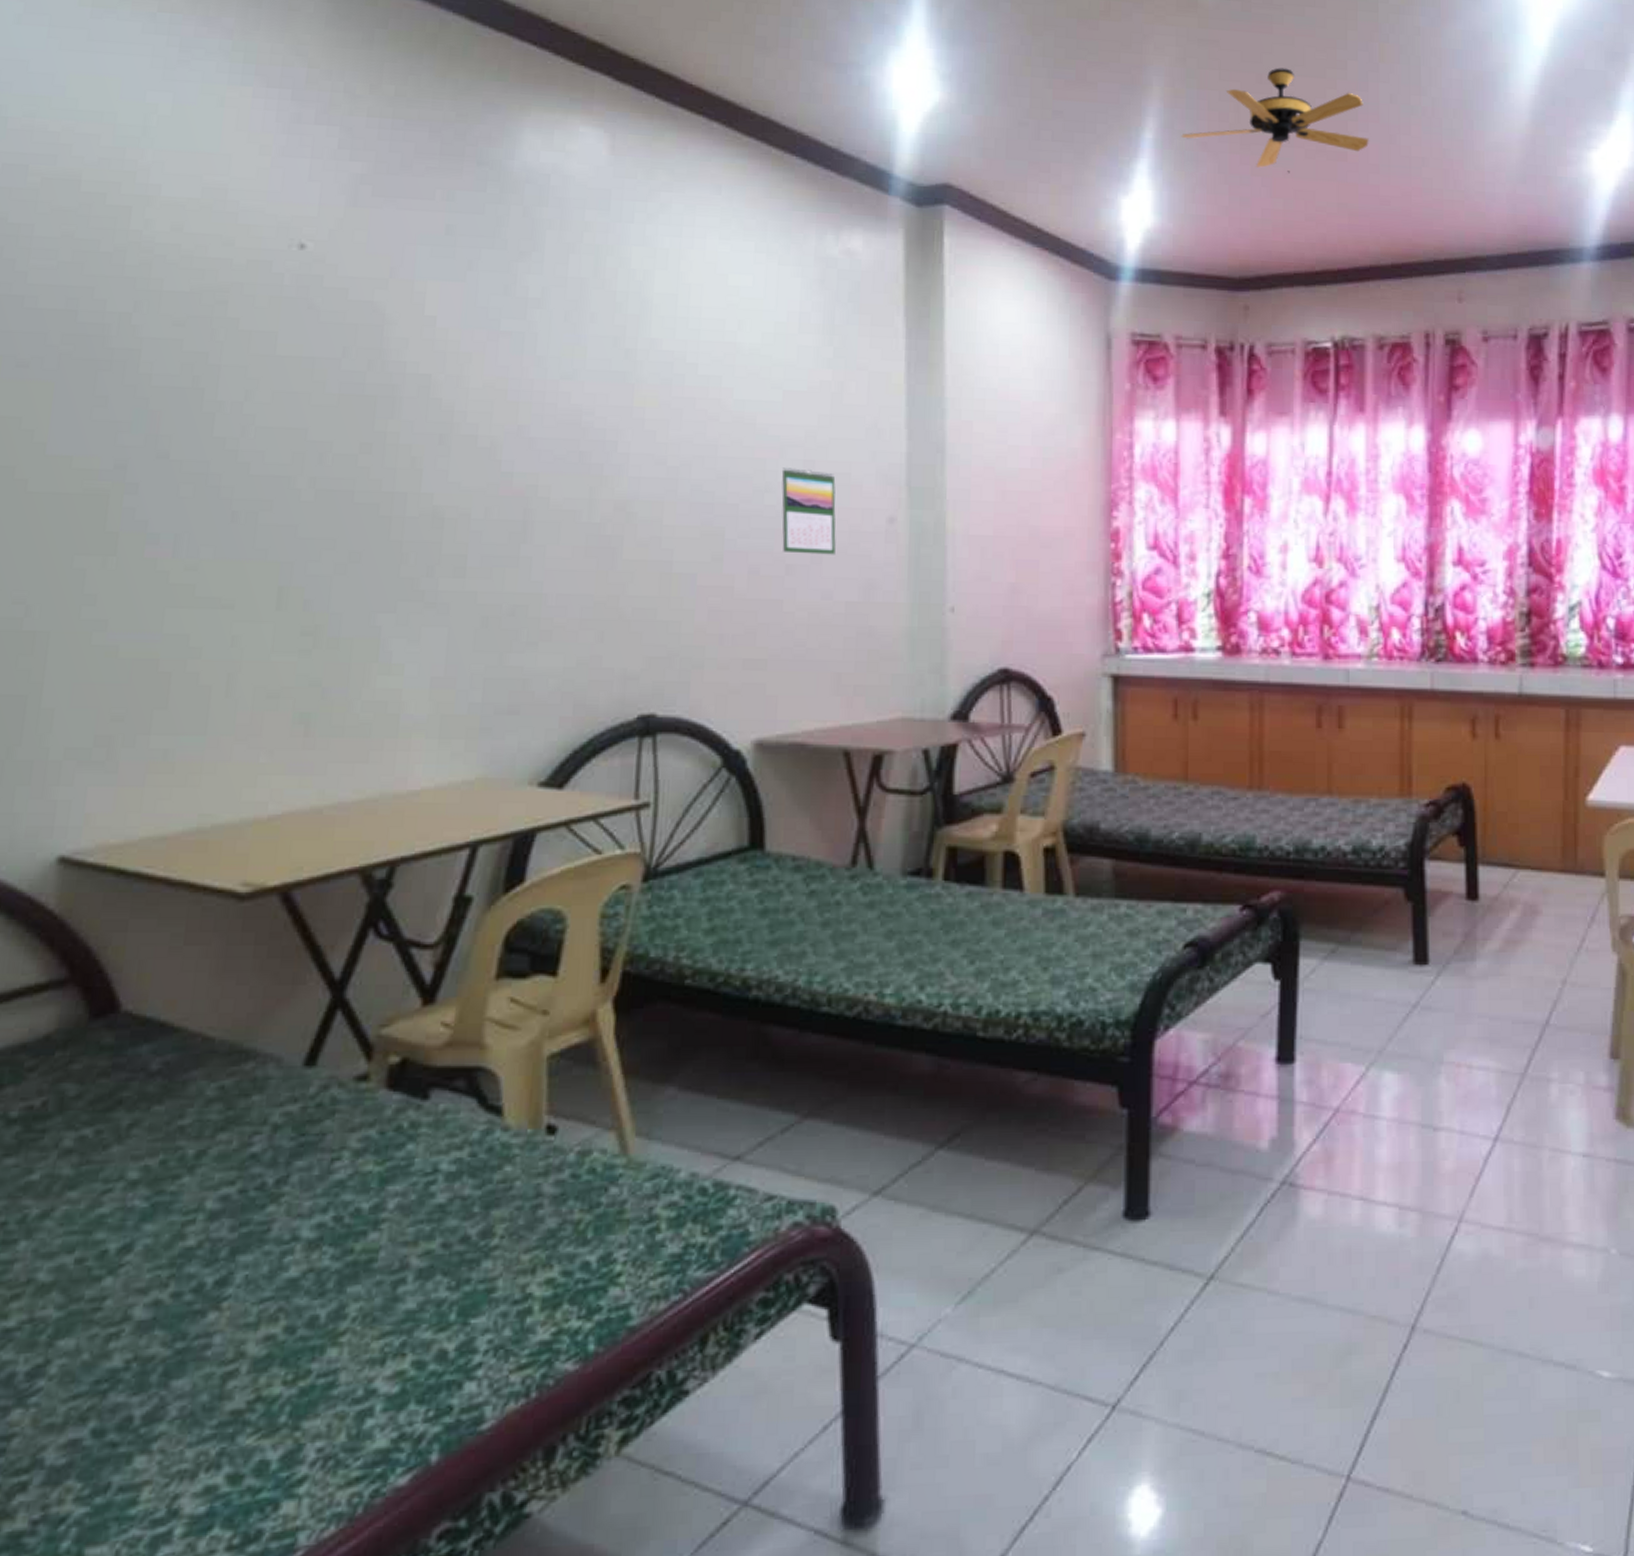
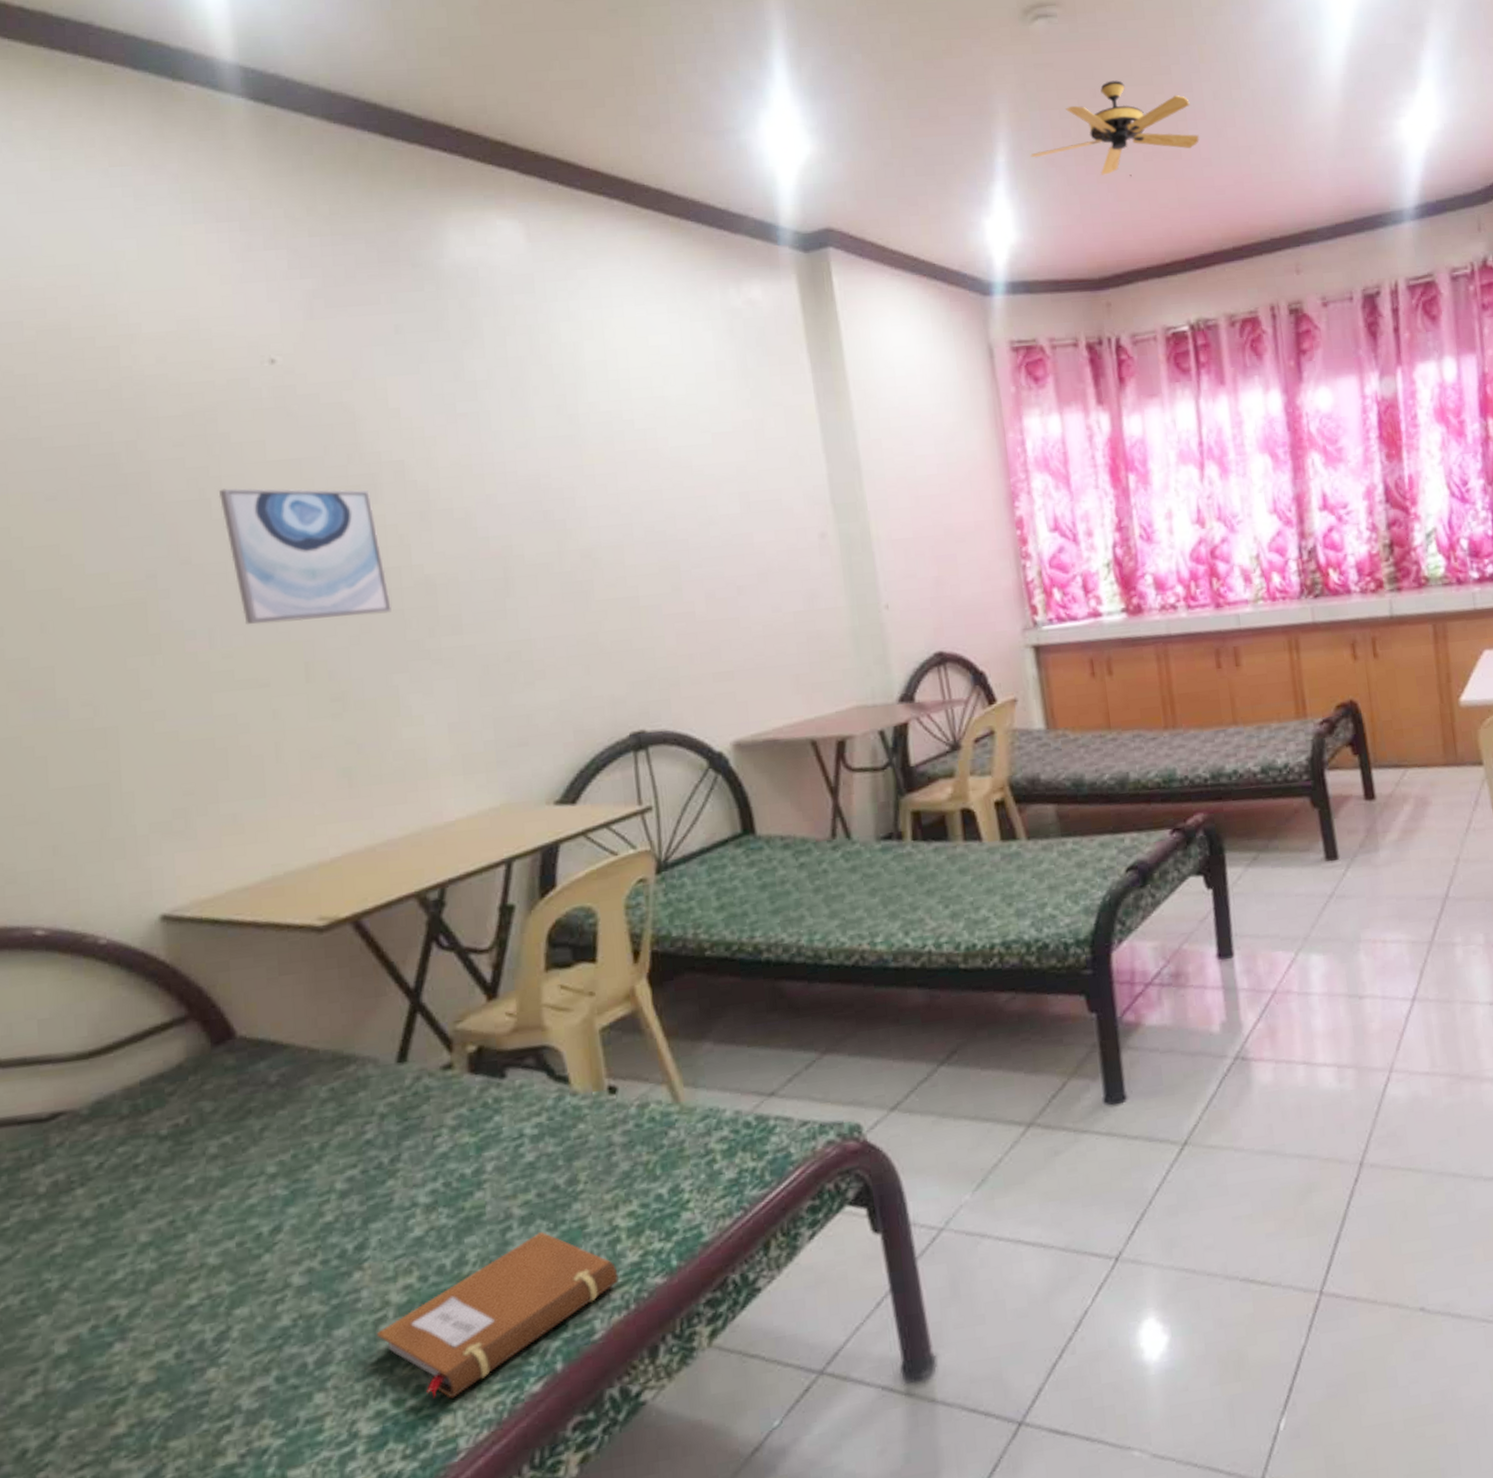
wall art: none [213,379,389,543] -> present [218,487,392,625]
notebook: none [223,1289,523,1482] -> present [377,1231,619,1399]
calendar: present [781,467,836,555] -> none [720,500,778,576]

